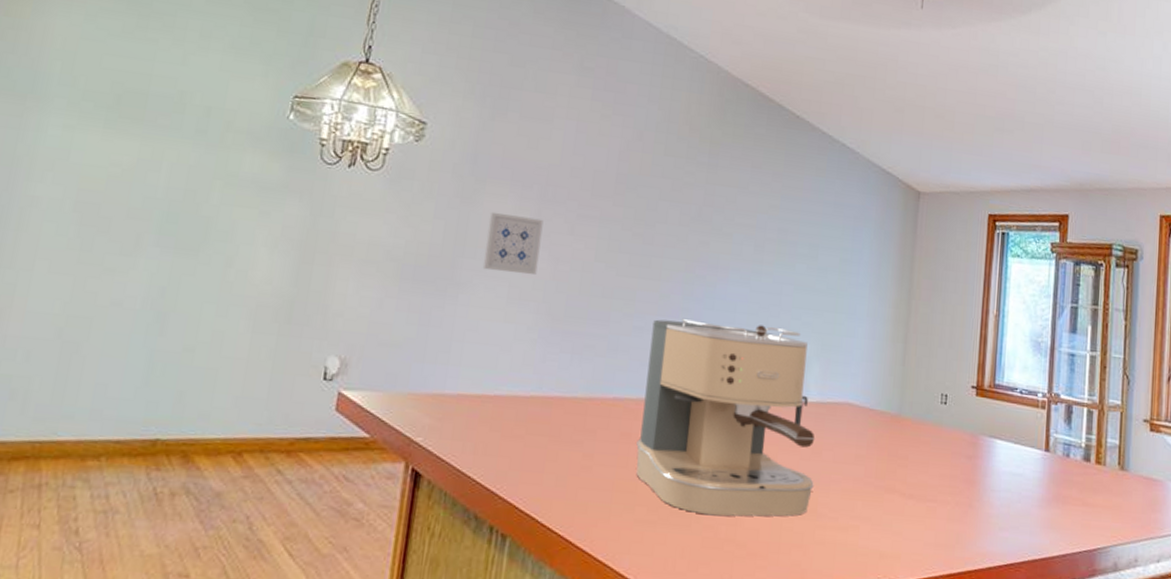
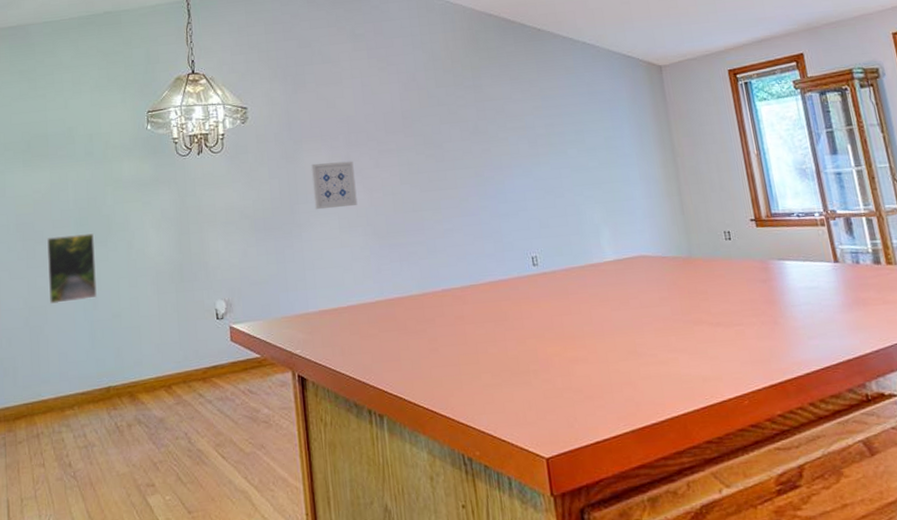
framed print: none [99,227,182,322] -> present [47,233,97,304]
coffee maker: present [636,318,815,517] -> none [459,205,629,371]

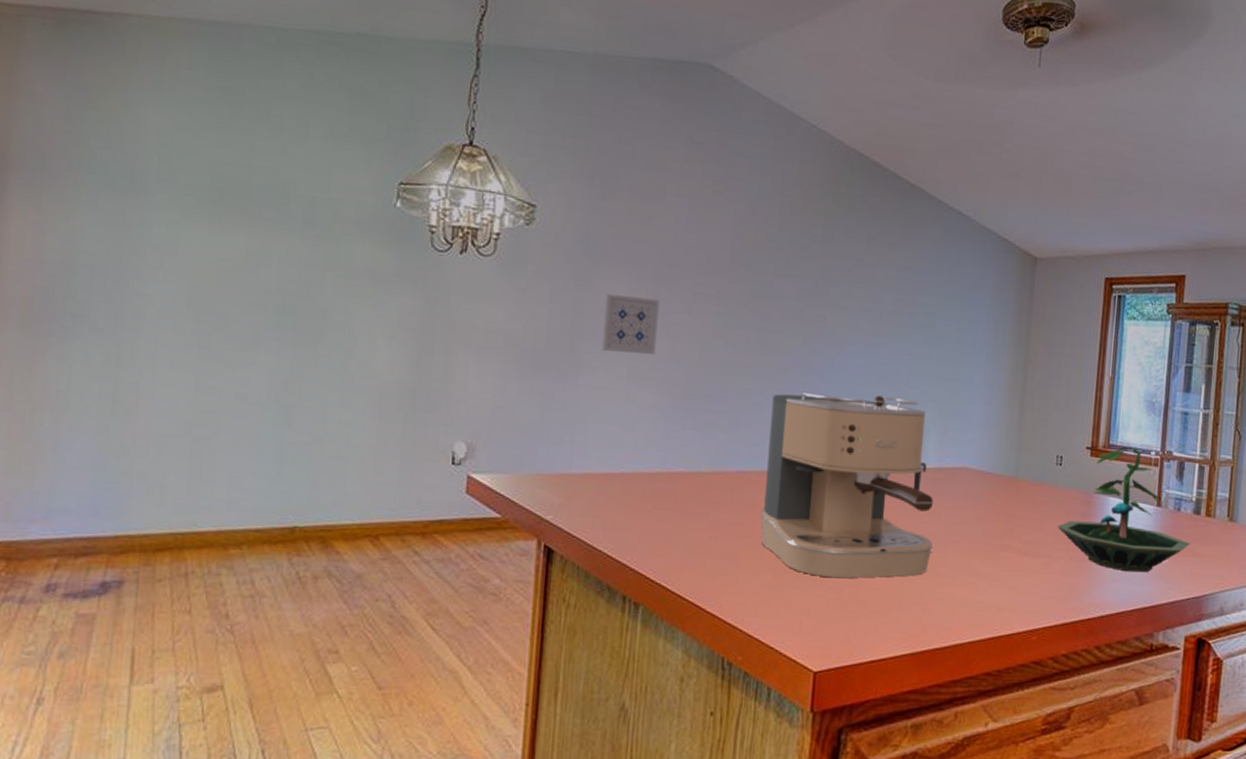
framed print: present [47,233,97,304] -> none [225,323,300,414]
coffee maker: none [459,205,629,371] -> present [761,391,934,579]
terrarium: none [741,211,878,328] -> present [1057,446,1190,573]

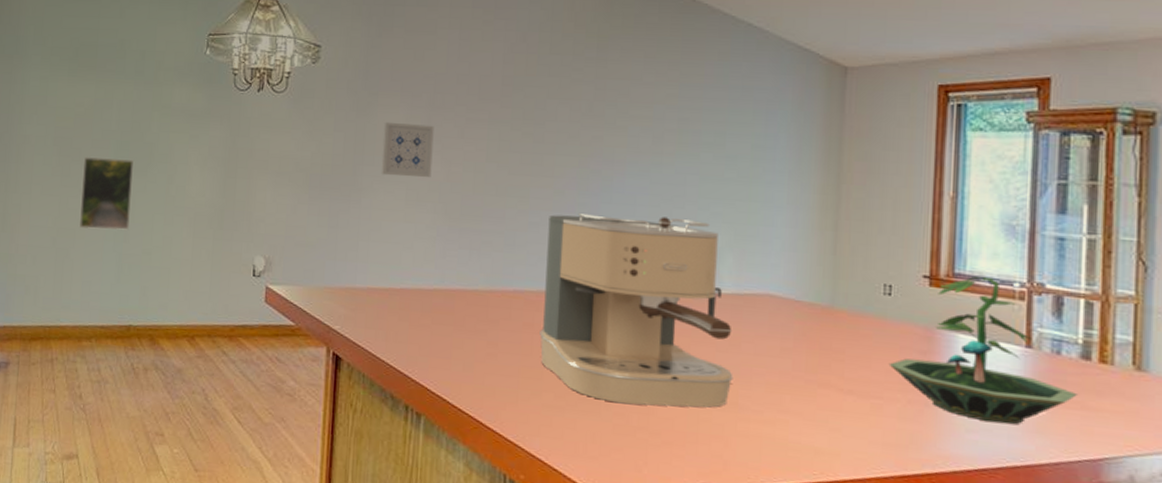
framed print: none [225,323,300,414] -> present [80,156,133,230]

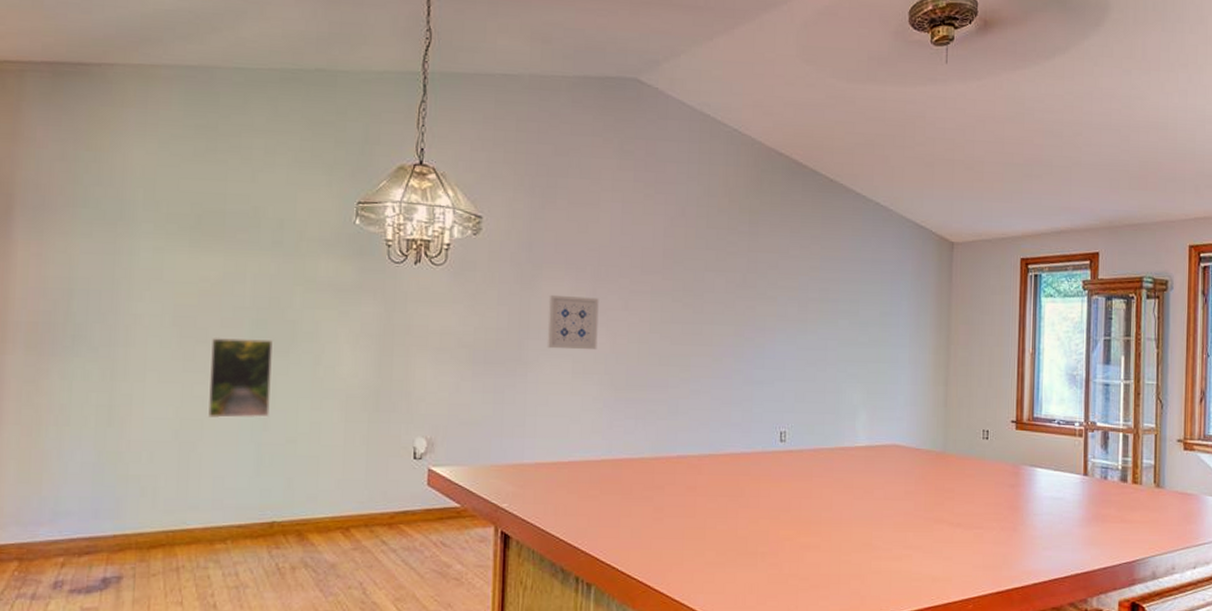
coffee maker: present [540,212,733,408] -> none [702,378,868,555]
terrarium: present [888,275,1077,426] -> none [987,418,1118,540]

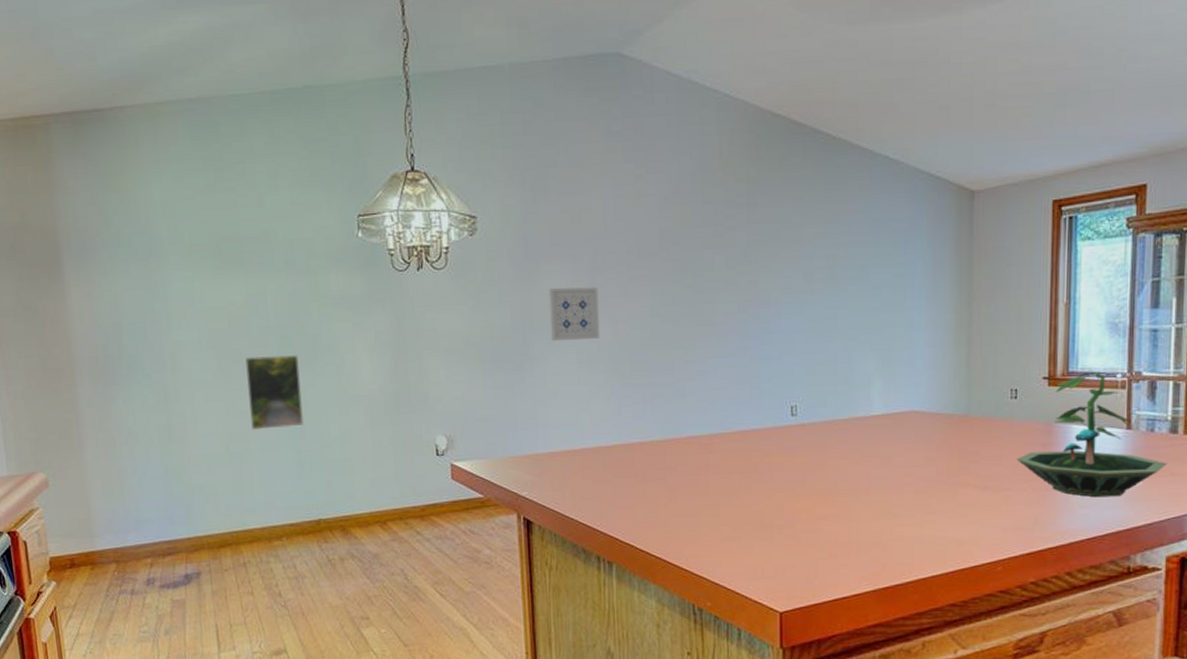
terrarium: none [987,418,1118,540] -> present [1016,371,1167,498]

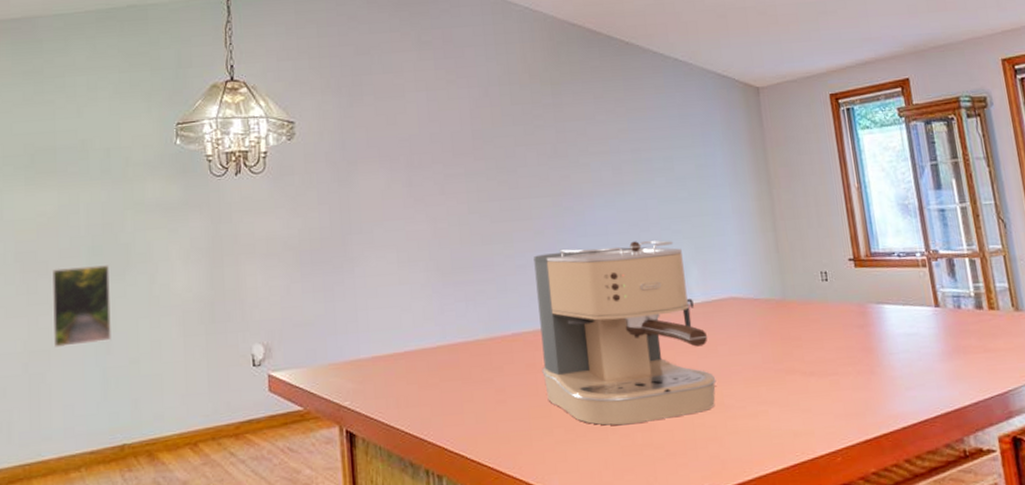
wall art: present [548,287,600,342] -> none [366,186,419,242]
coffee maker: none [714,351,887,527] -> present [533,240,716,426]
terrarium: present [1016,371,1167,498] -> none [837,251,980,378]

